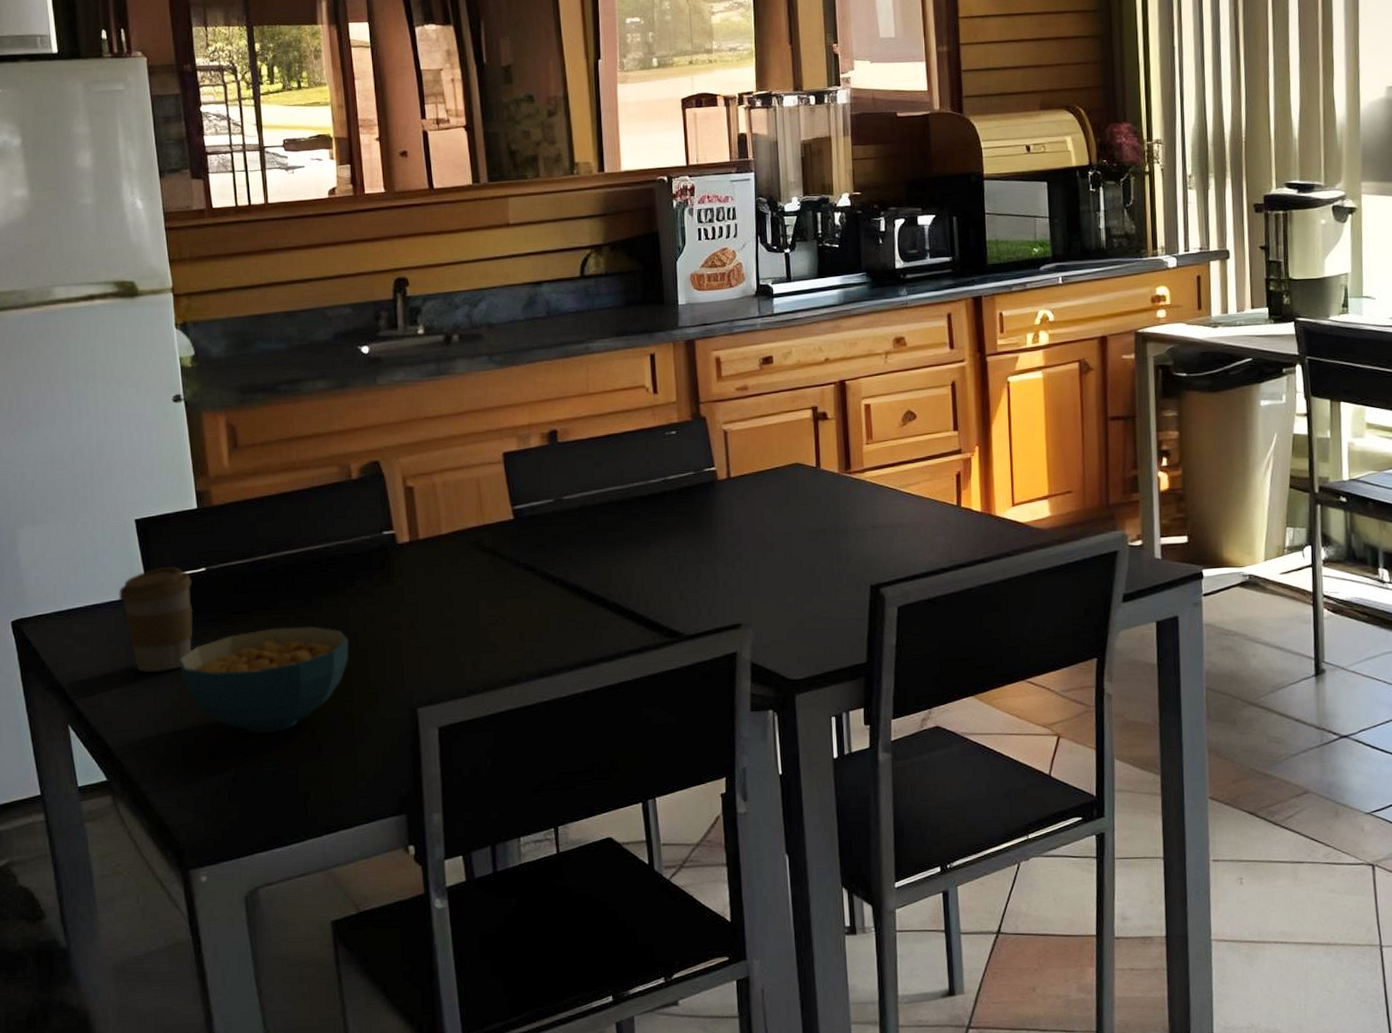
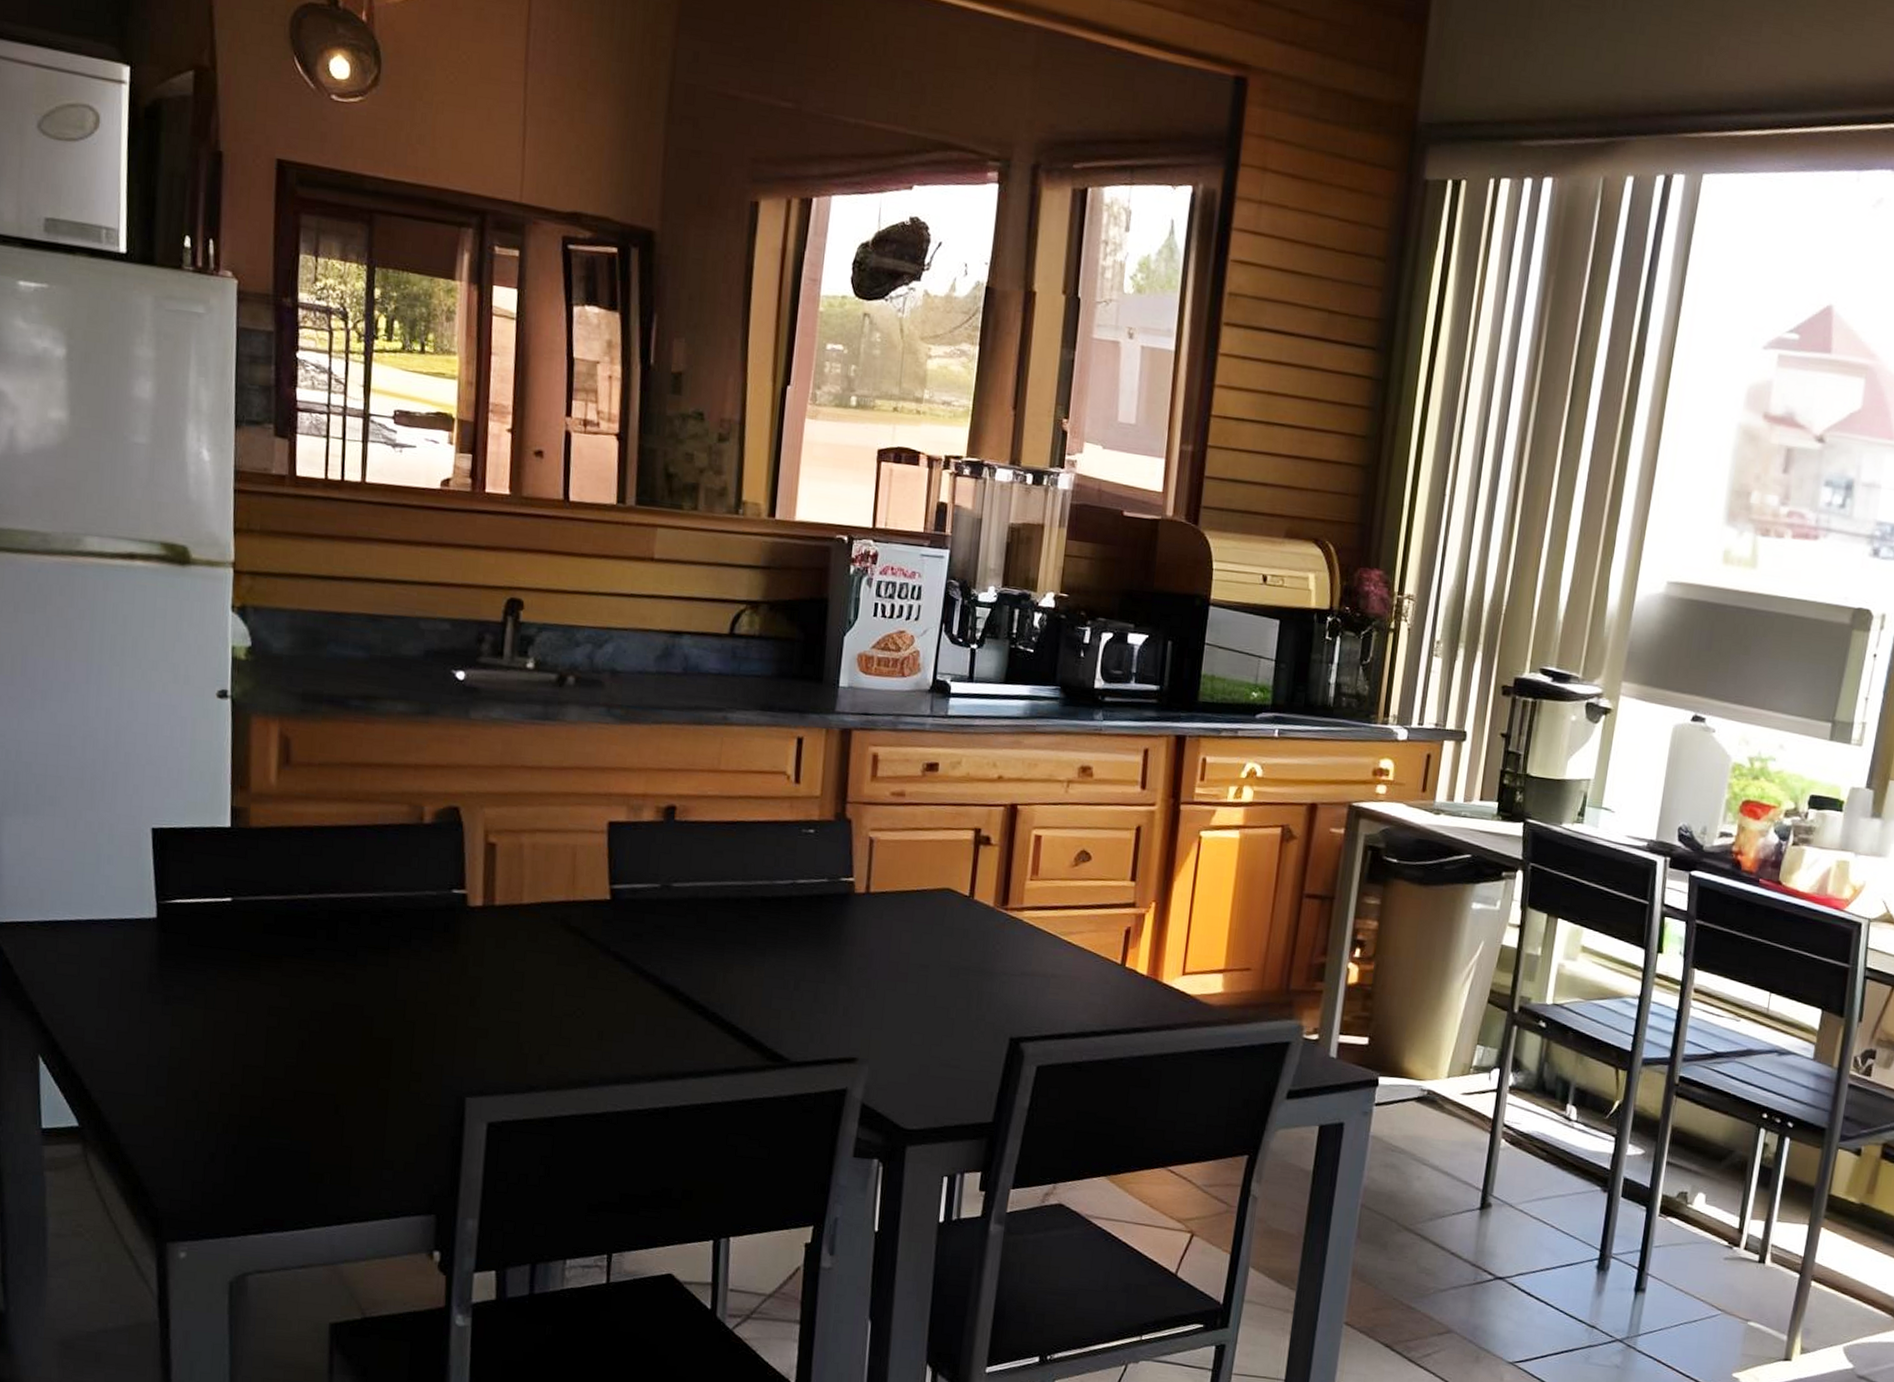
coffee cup: present [118,566,193,672] -> none [119,888,213,1011]
cereal bowl: present [178,626,349,734] -> none [183,979,394,1100]

